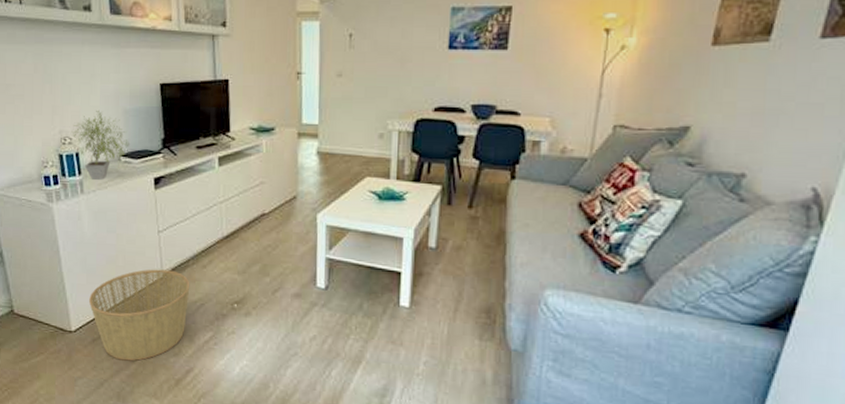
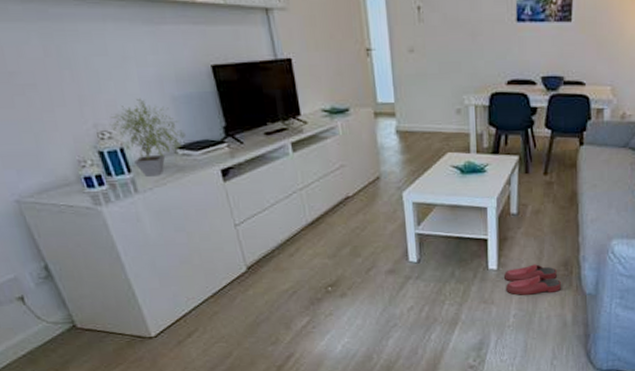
basket: present [89,269,190,361] -> none [166,262,280,357]
slippers: none [417,306,481,342] -> present [504,264,561,295]

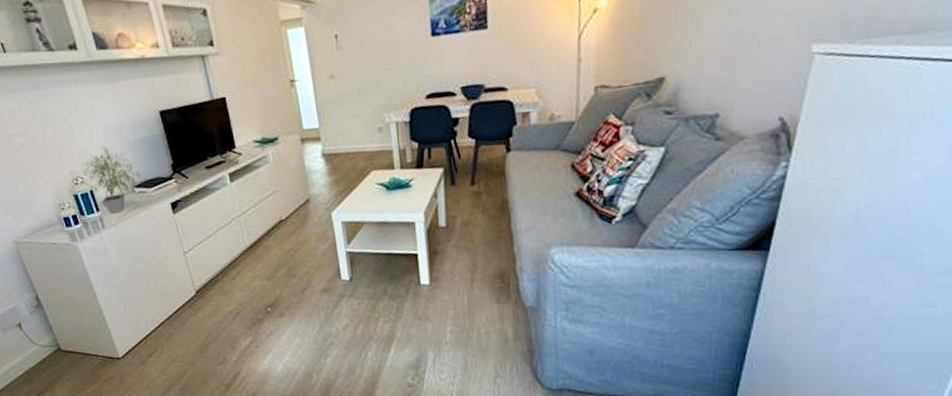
slippers: present [504,264,561,295] -> none [437,277,499,311]

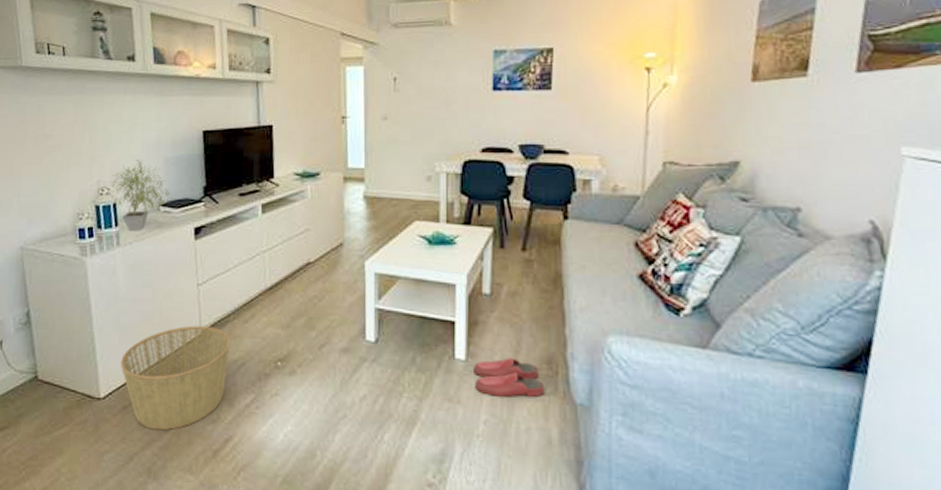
basket: none [130,286,226,376] -> present [121,325,231,431]
slippers: none [437,277,499,311] -> present [474,358,544,397]

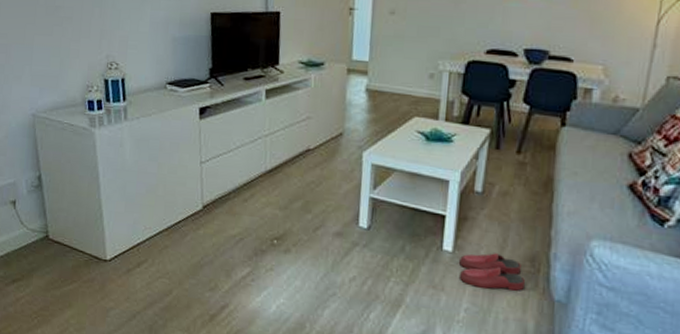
potted plant: present [110,158,170,231] -> none [118,36,177,107]
basket: present [121,325,231,431] -> none [126,200,230,294]

